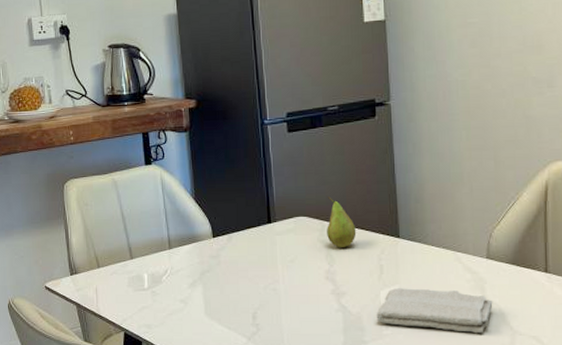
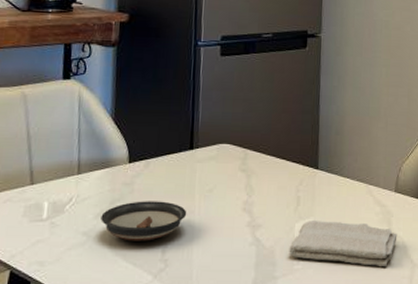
saucer: none [194,271,272,308] -> present [101,201,187,241]
fruit: present [327,197,357,247] -> none [249,124,278,177]

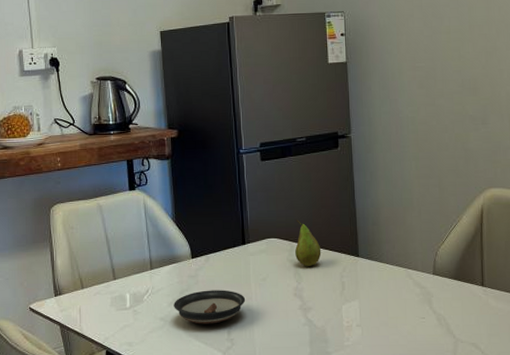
fruit: none [249,124,278,177] -> present [295,220,321,266]
washcloth: present [289,221,398,267] -> none [339,302,439,343]

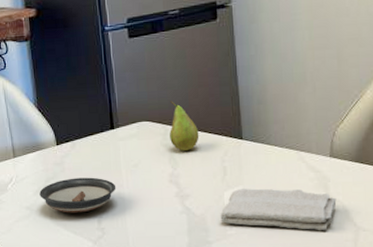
washcloth: none [339,302,439,343] -> present [220,188,337,231]

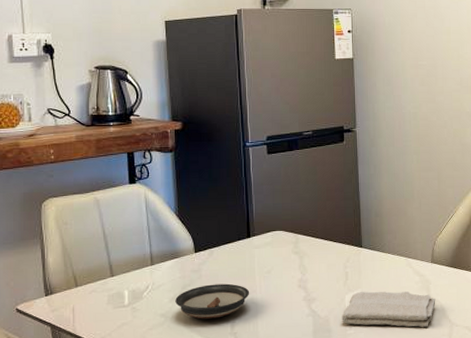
fruit: present [169,101,199,151] -> none [300,212,326,258]

